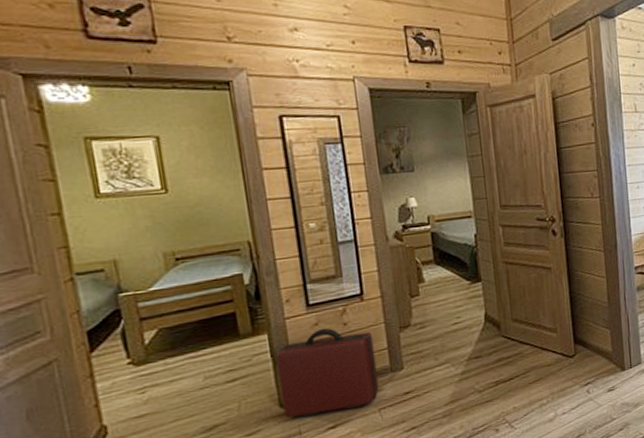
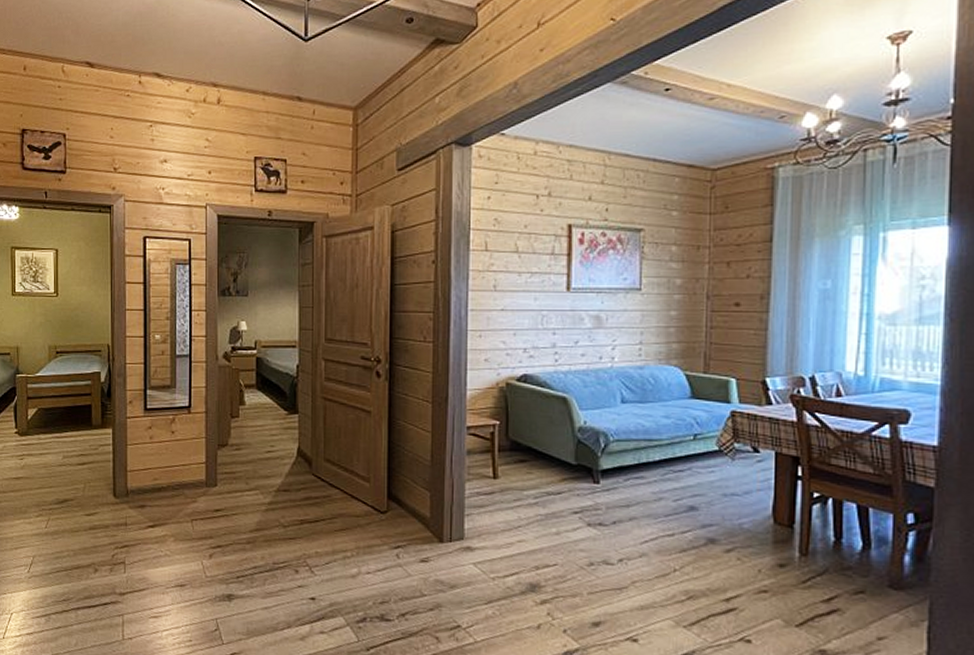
briefcase: present [275,327,379,418] -> none [116,432,194,514]

